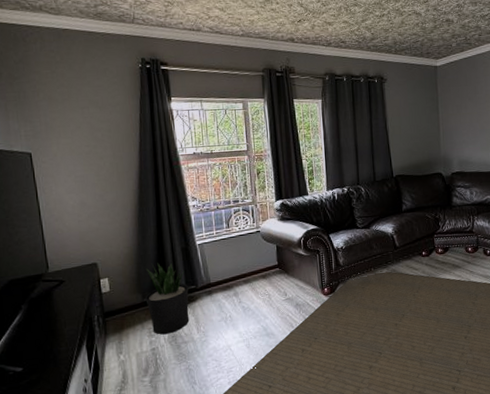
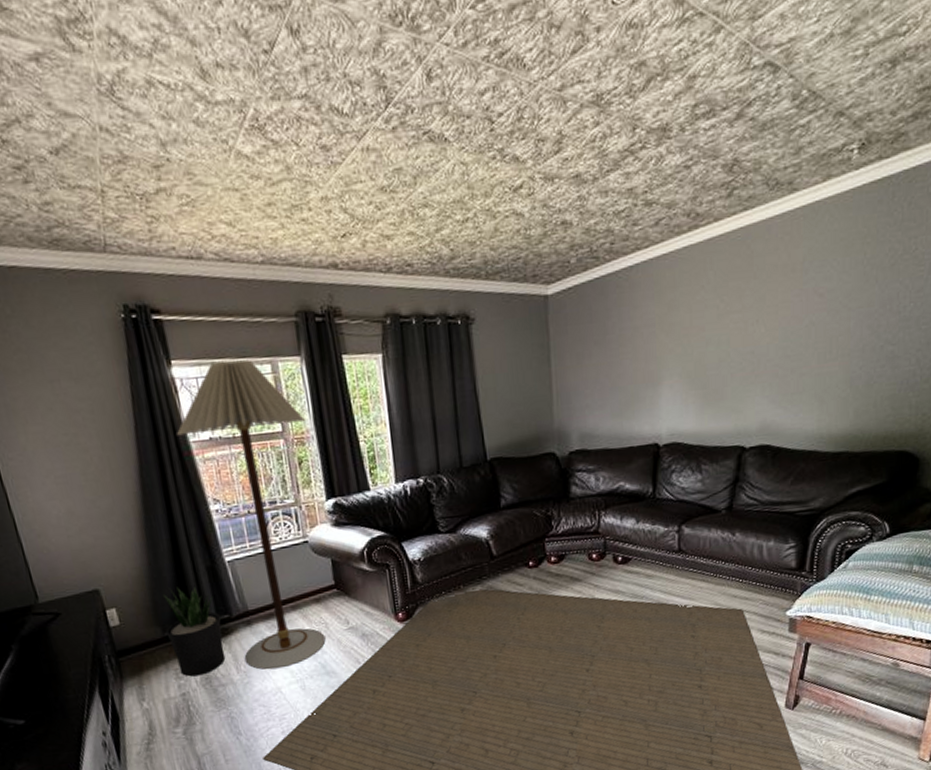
floor lamp: none [169,99,268,331] -> present [176,359,326,670]

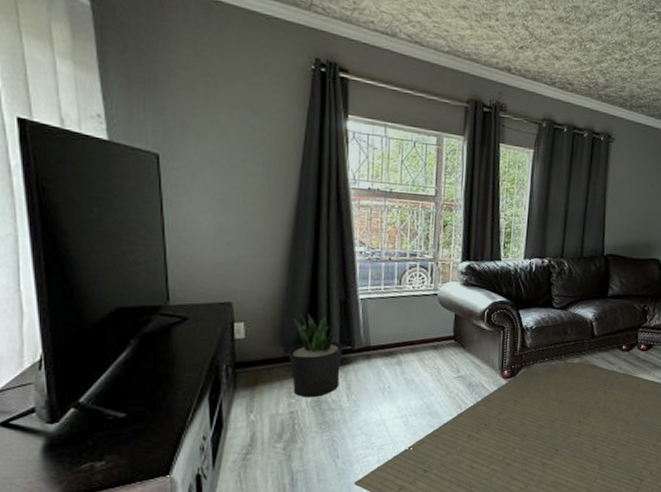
floor lamp: present [176,359,326,670] -> none [338,124,457,403]

